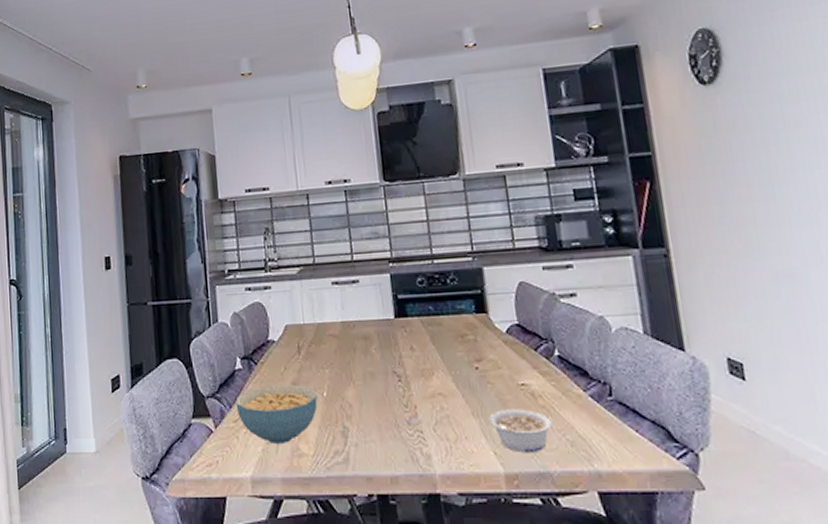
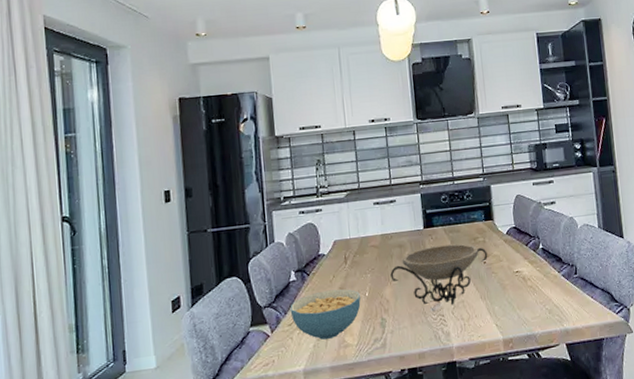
decorative bowl: none [353,340,481,420] -> present [390,244,488,305]
legume: present [488,409,553,453] -> none [492,290,538,323]

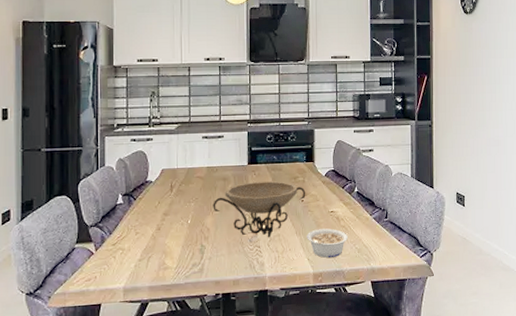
cereal bowl: present [290,289,361,340] -> none [115,214,183,261]
legume: none [492,290,538,323] -> present [306,228,349,259]

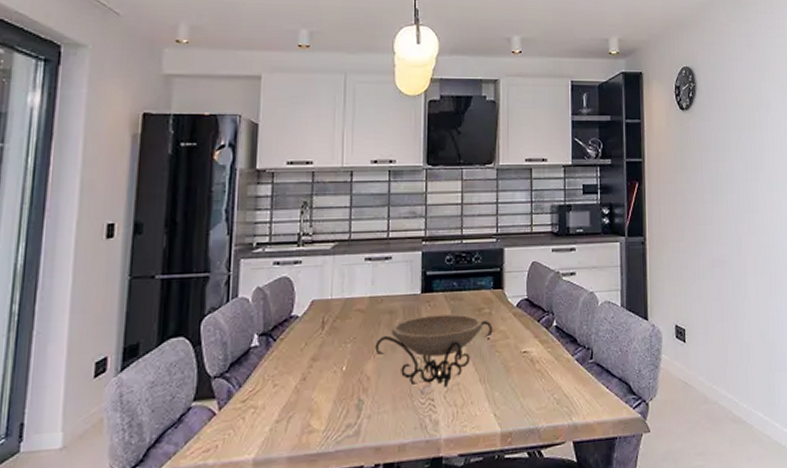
legume: present [306,228,349,259] -> none [493,373,545,413]

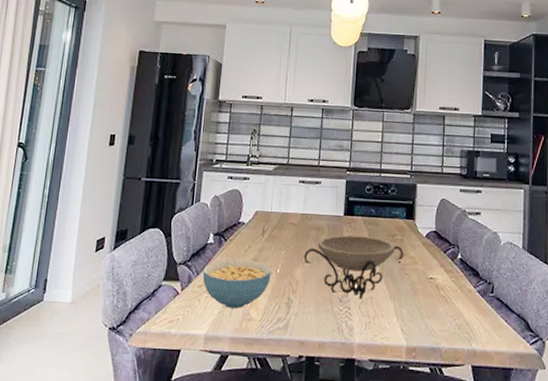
cereal bowl: none [246,360,335,422] -> present [202,259,271,309]

